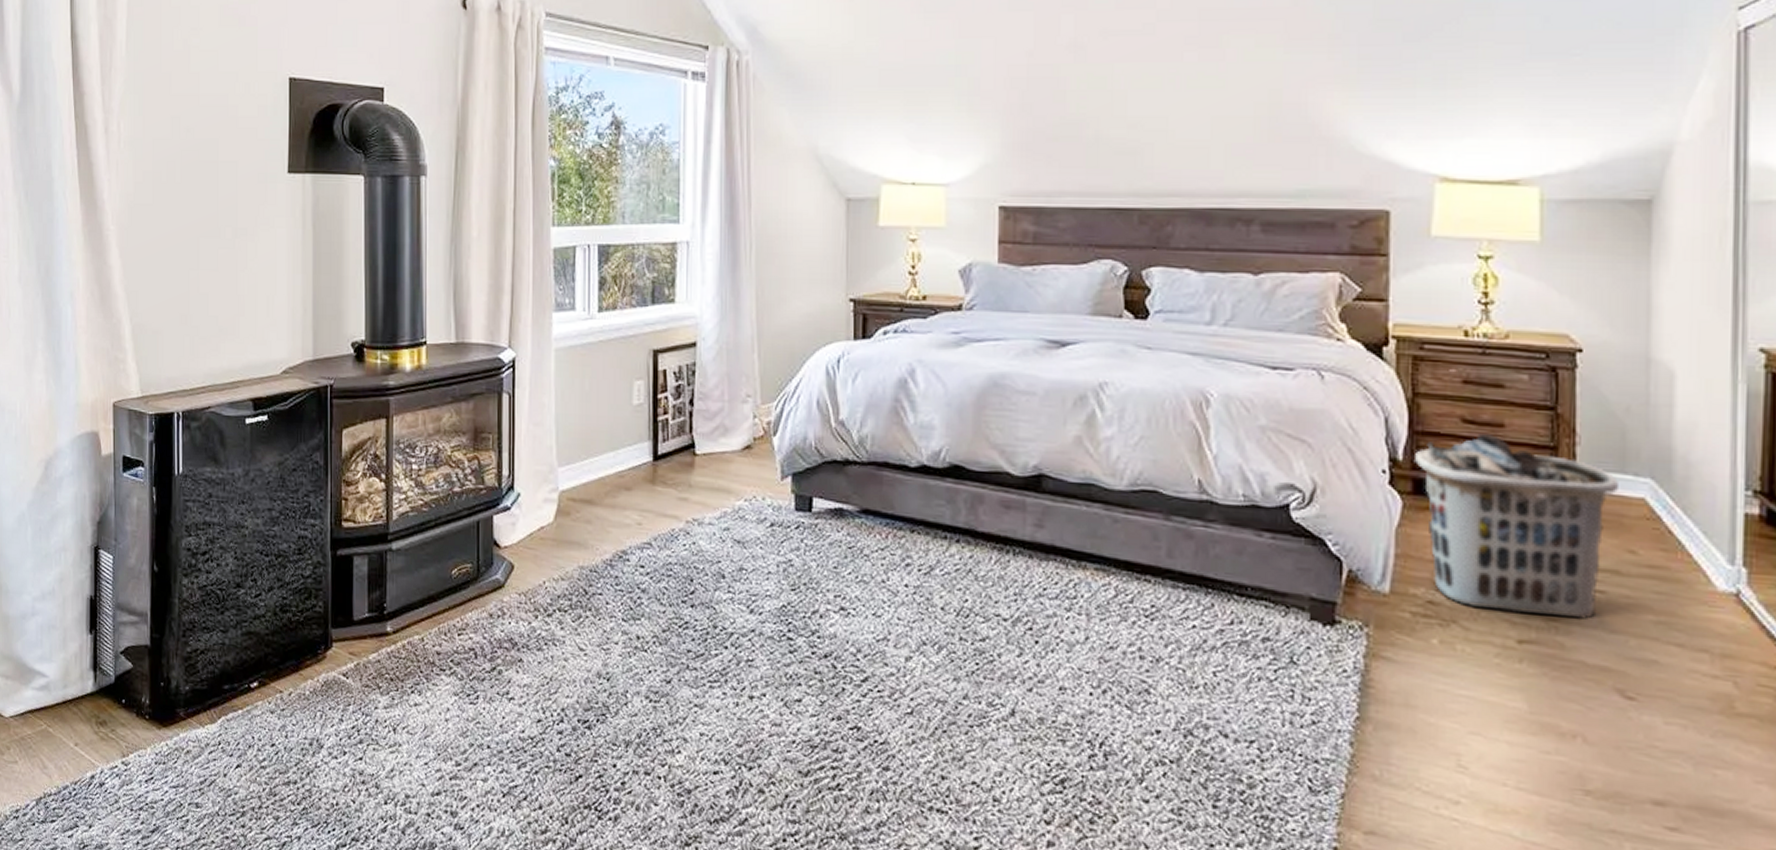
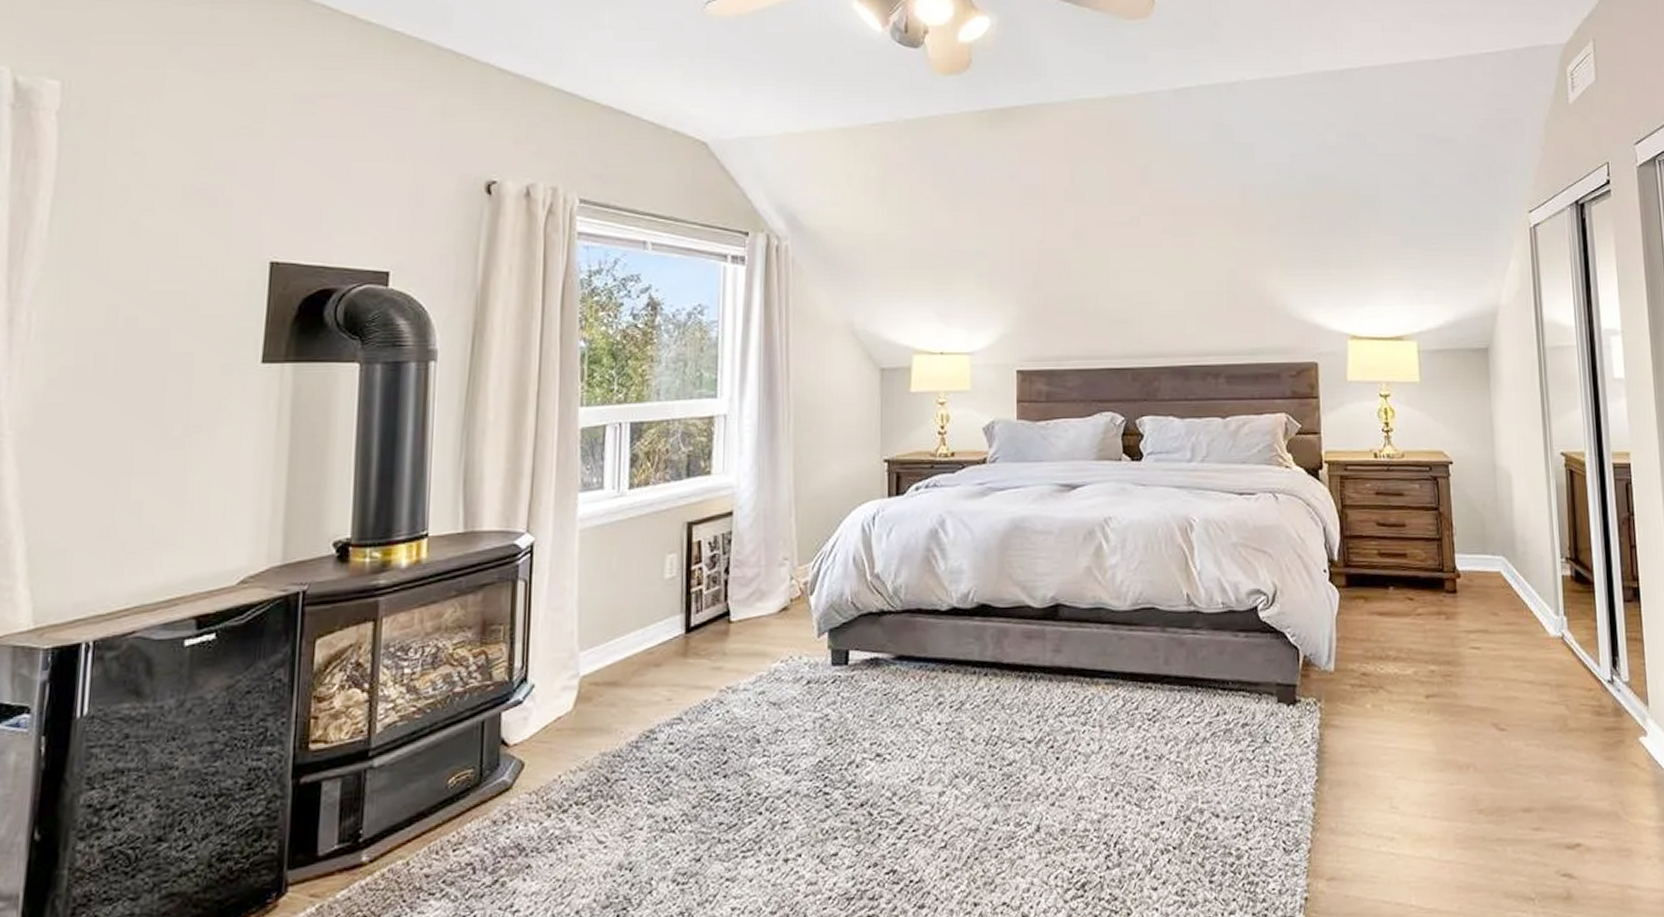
clothes hamper: present [1415,434,1618,619] -> none [1346,533,1483,674]

